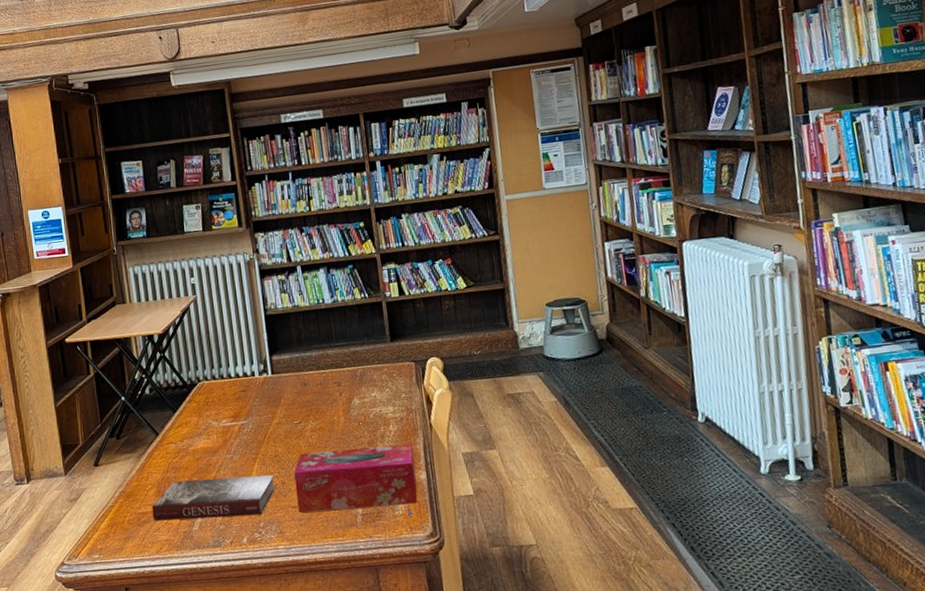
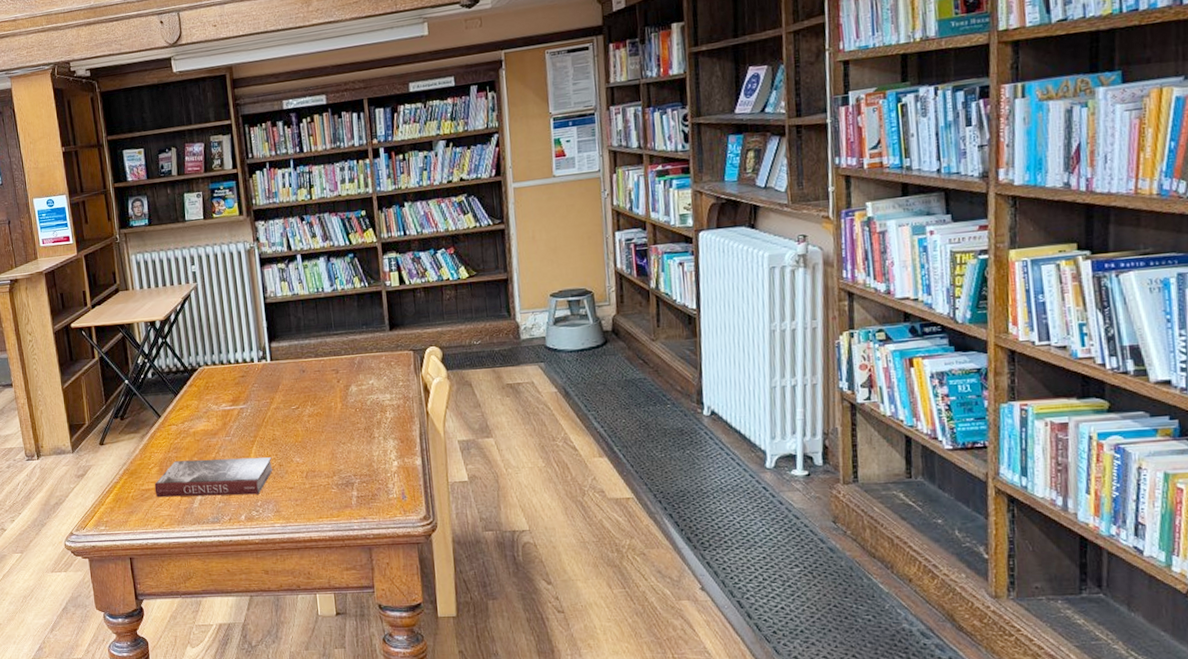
tissue box: present [294,444,418,513] -> none [291,430,412,493]

